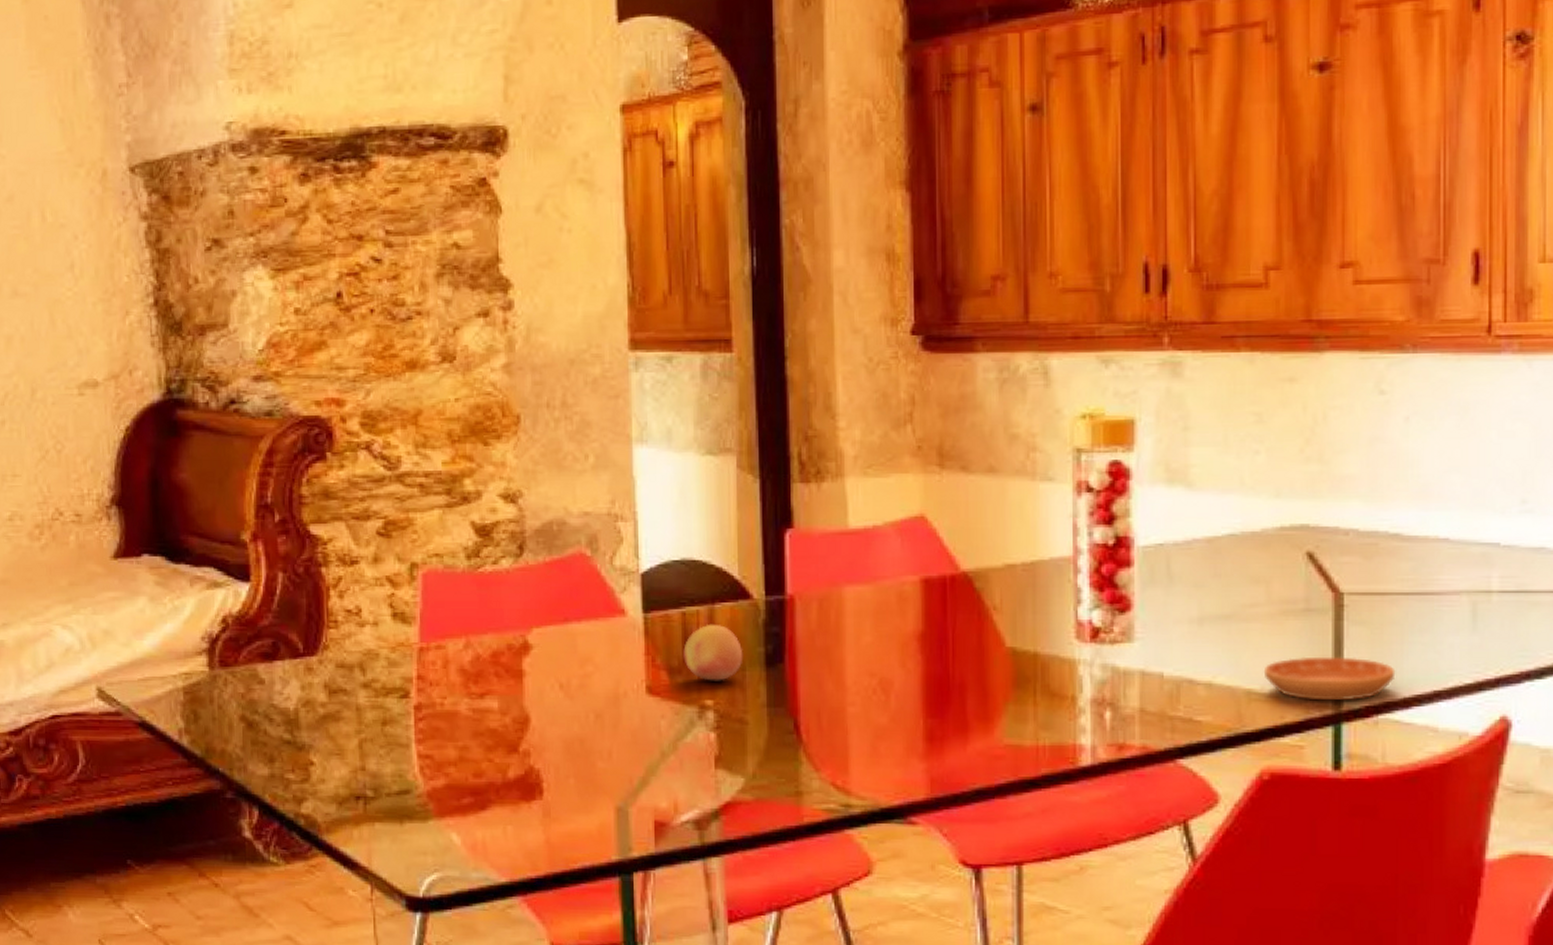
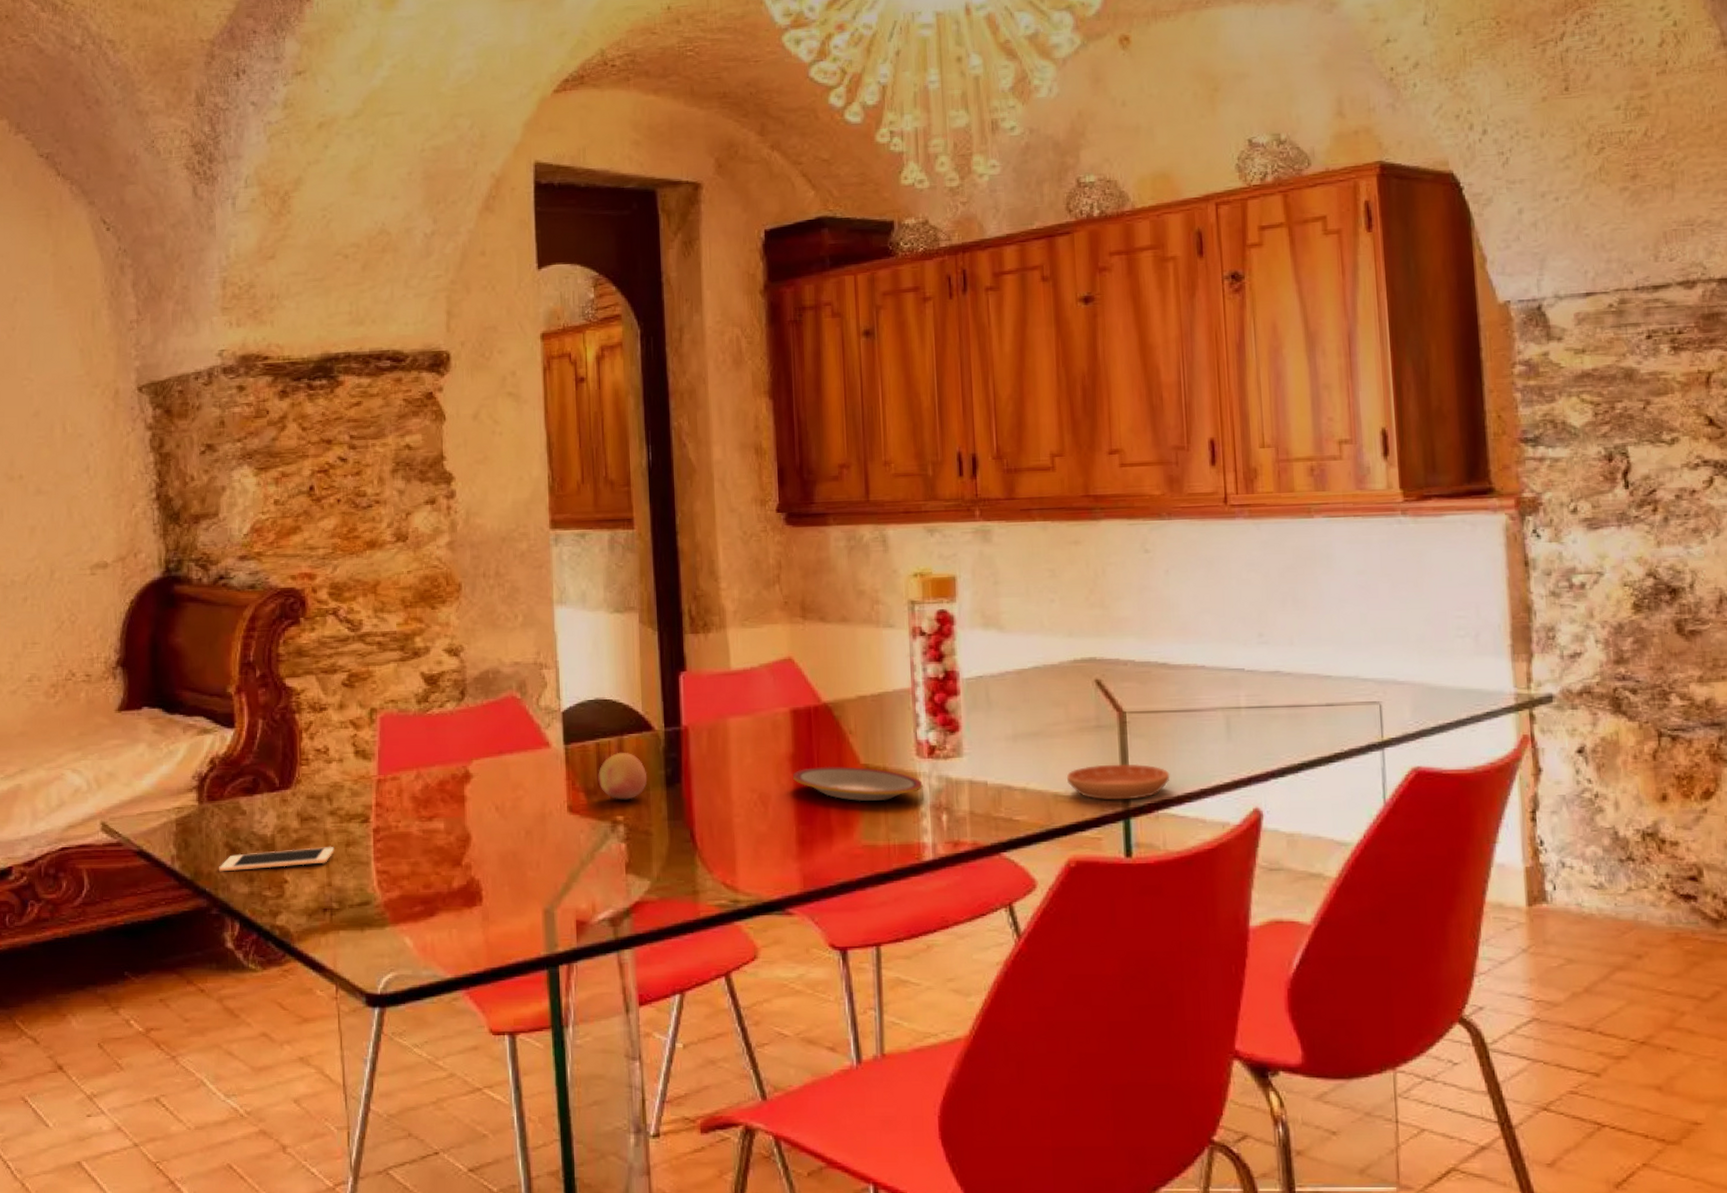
cell phone: none [234,724,369,750] -> present [219,846,335,872]
plate: none [922,648,1082,693] -> present [793,766,923,802]

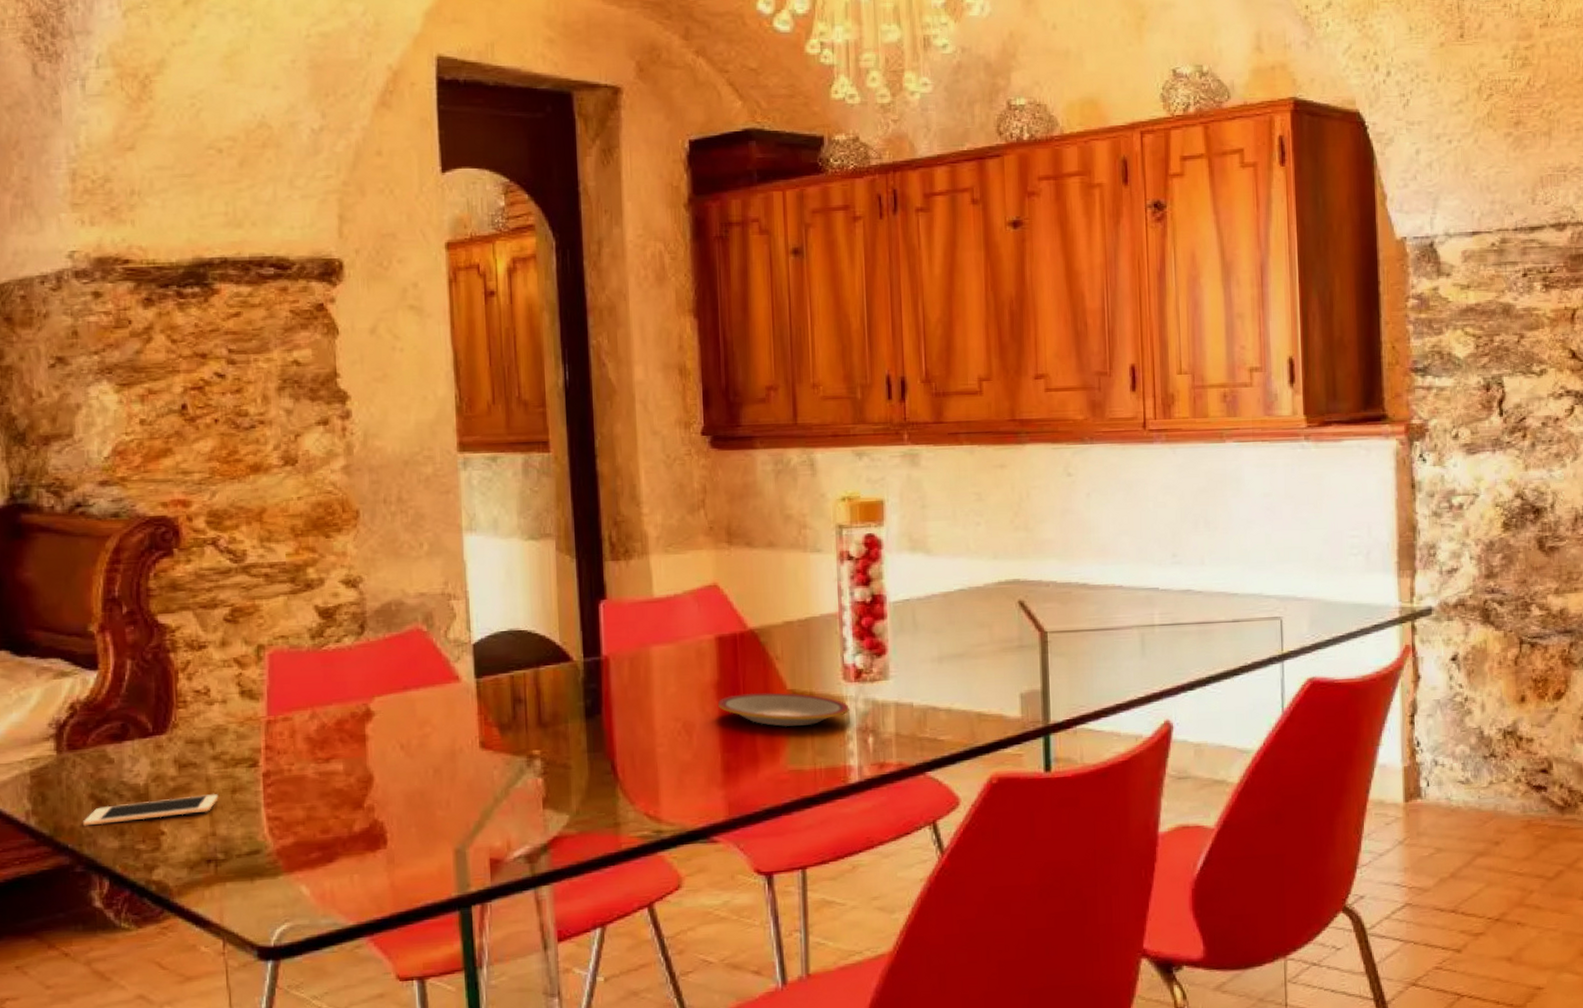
fruit: present [598,752,648,800] -> none [512,684,566,734]
saucer: present [1066,764,1170,800] -> none [989,682,1088,717]

